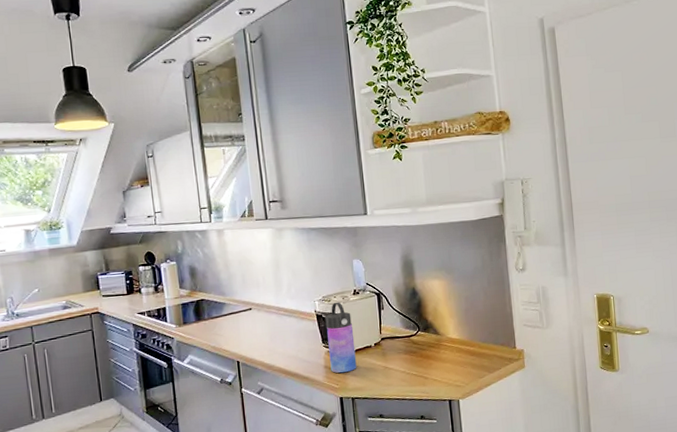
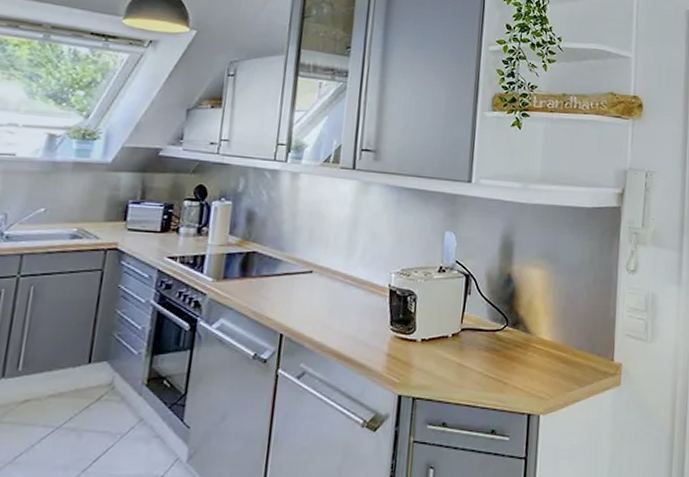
water bottle: present [325,302,357,373] -> none [394,278,431,365]

